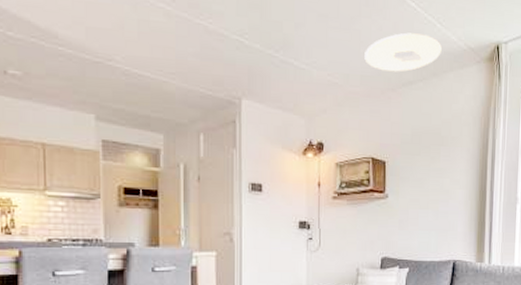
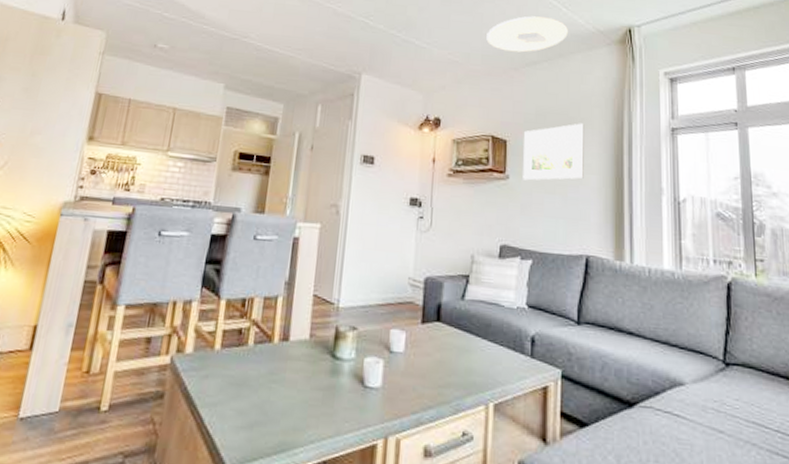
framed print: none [400,142,455,198] -> present [523,123,584,181]

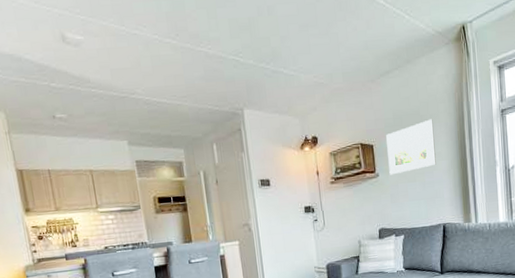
ceiling light: present [486,16,568,53] -> none [343,27,412,66]

